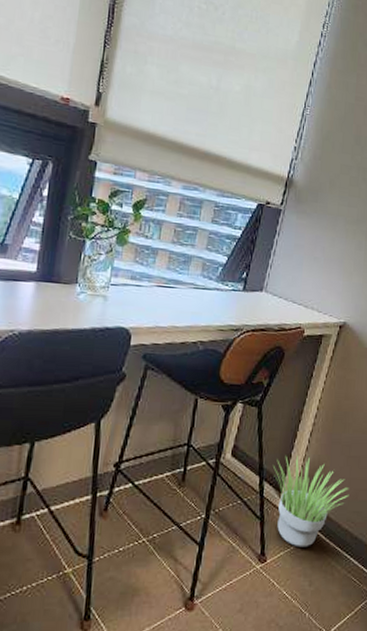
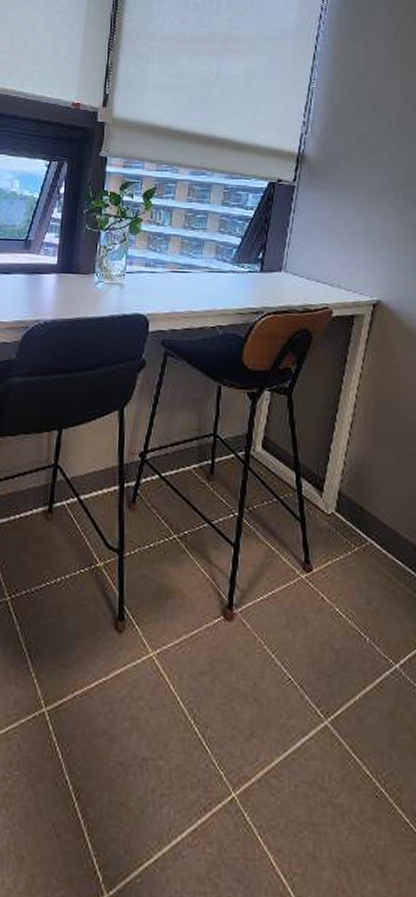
potted plant: present [273,455,349,547] -> none [311,450,406,558]

